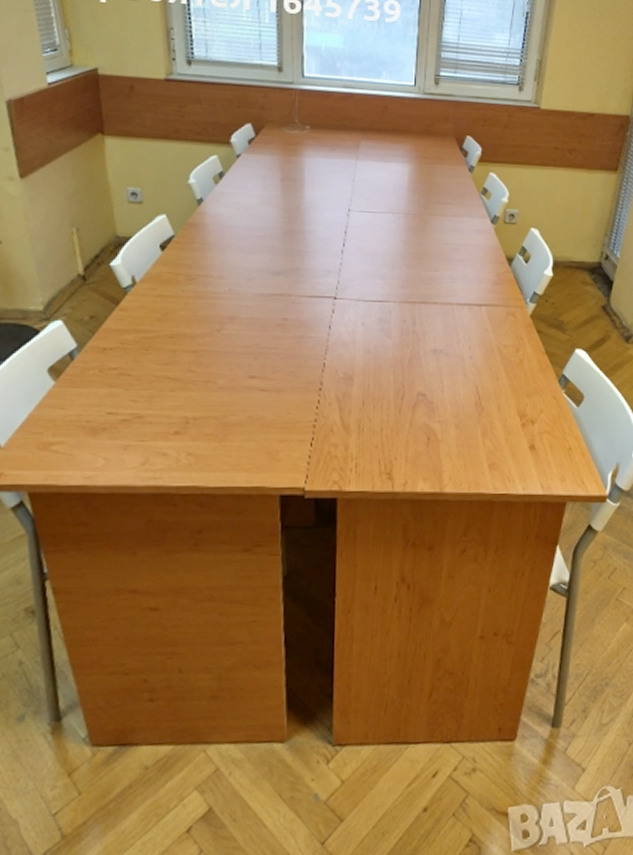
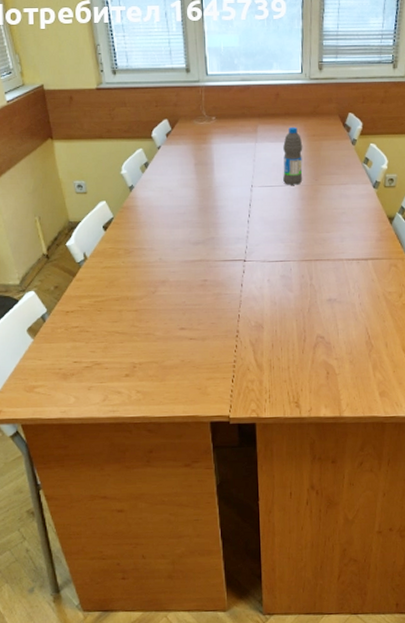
water bottle: none [387,145,412,213] -> present [283,126,303,185]

